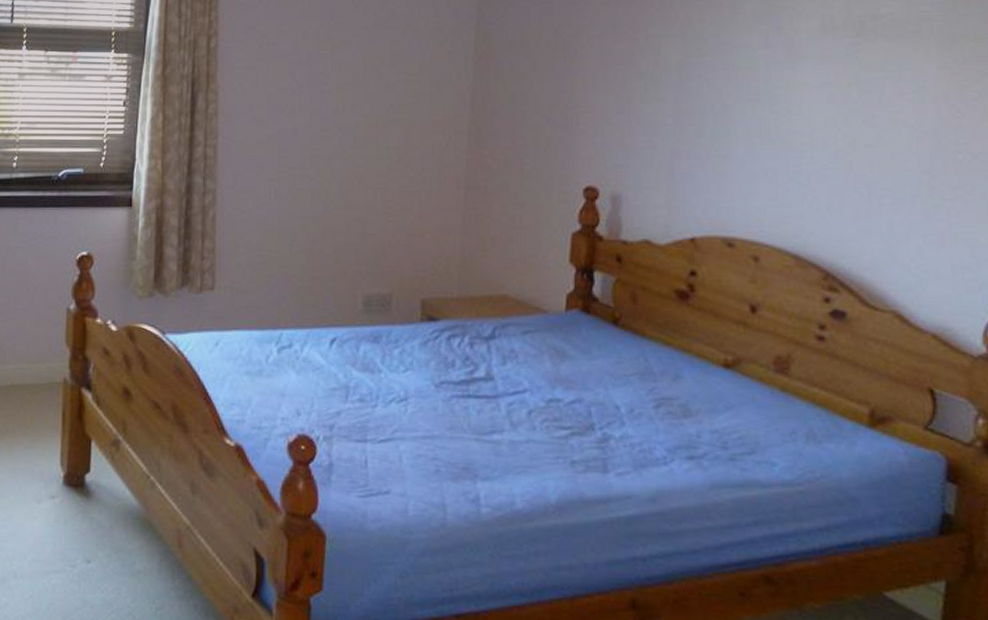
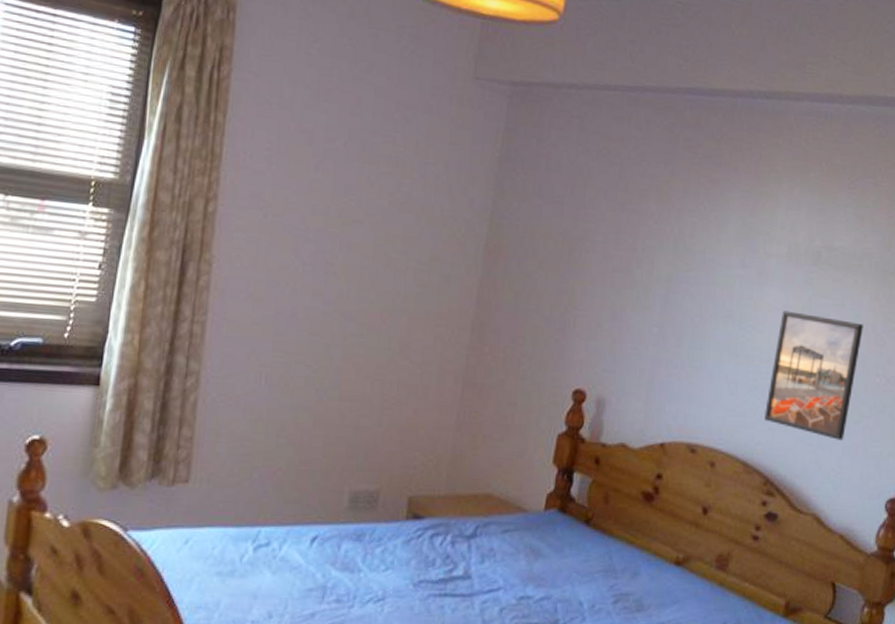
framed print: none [815,89,932,227] -> present [764,311,864,440]

